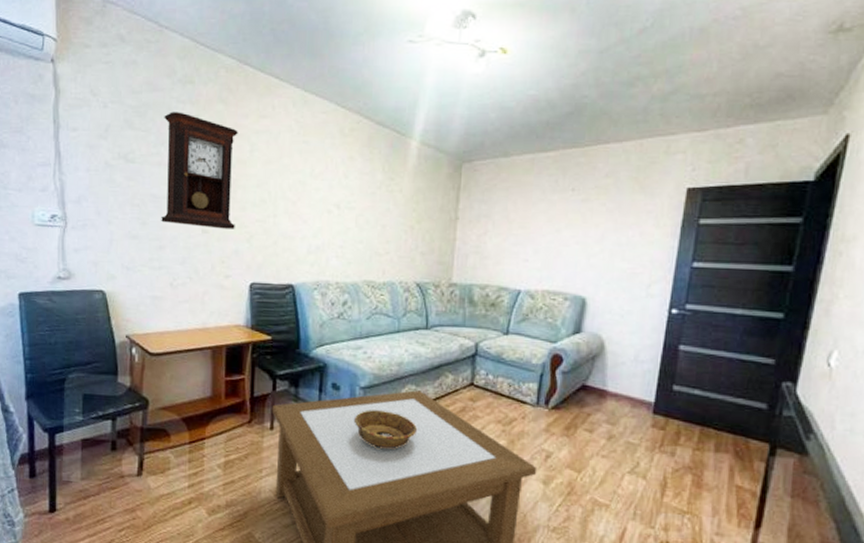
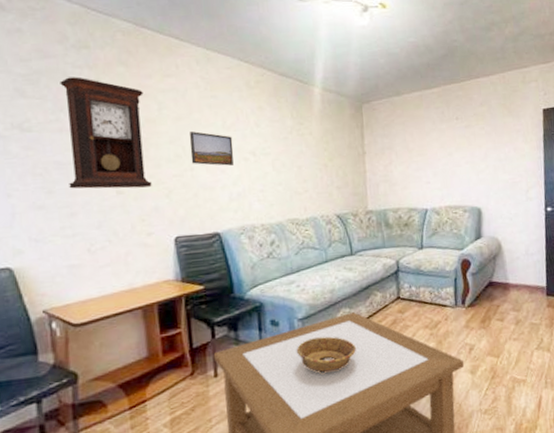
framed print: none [275,177,319,216] -> present [189,131,234,166]

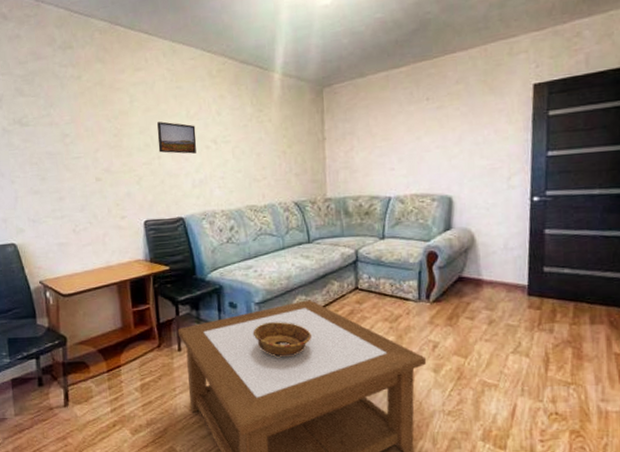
pendulum clock: present [60,77,152,189] -> none [50,75,125,176]

